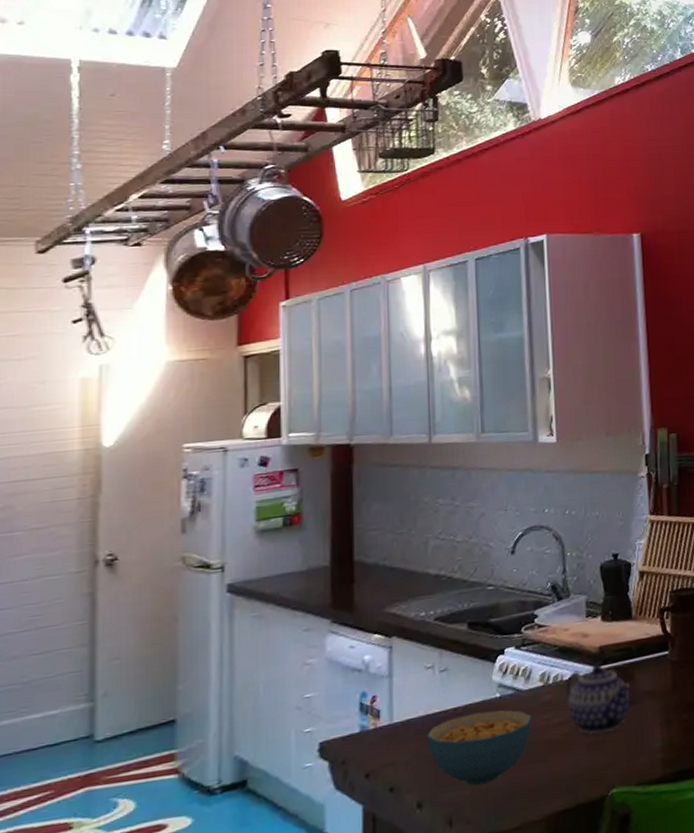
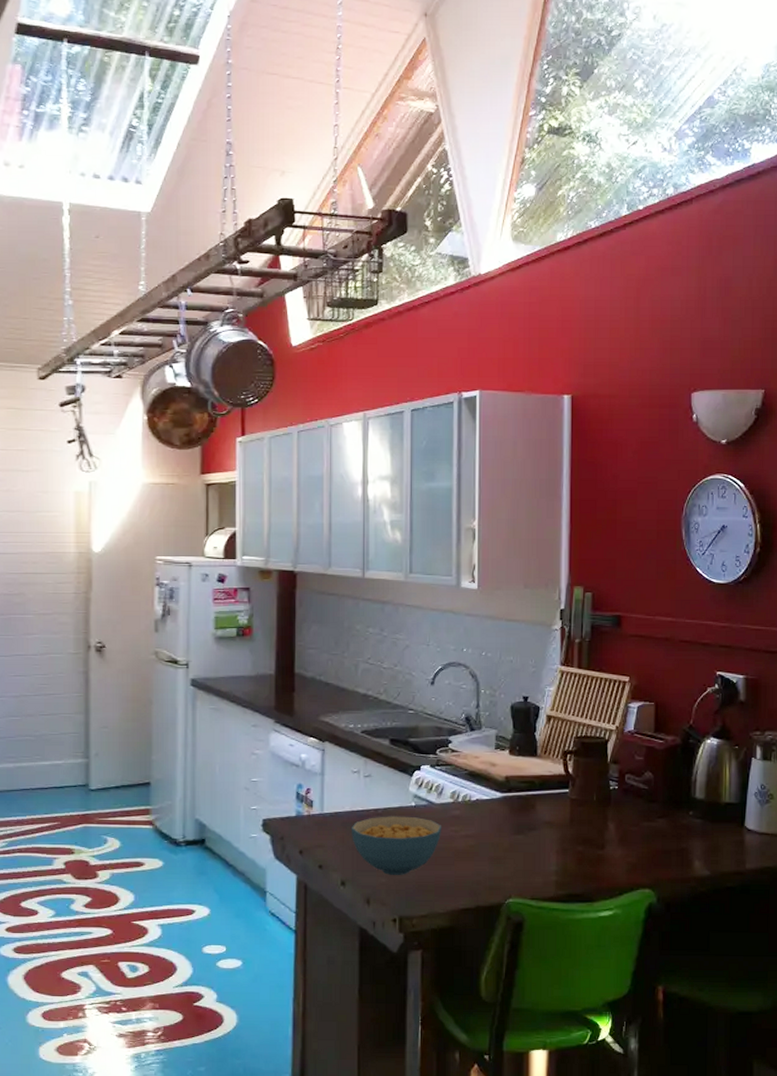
teapot: present [566,663,631,735] -> none [473,790,532,851]

